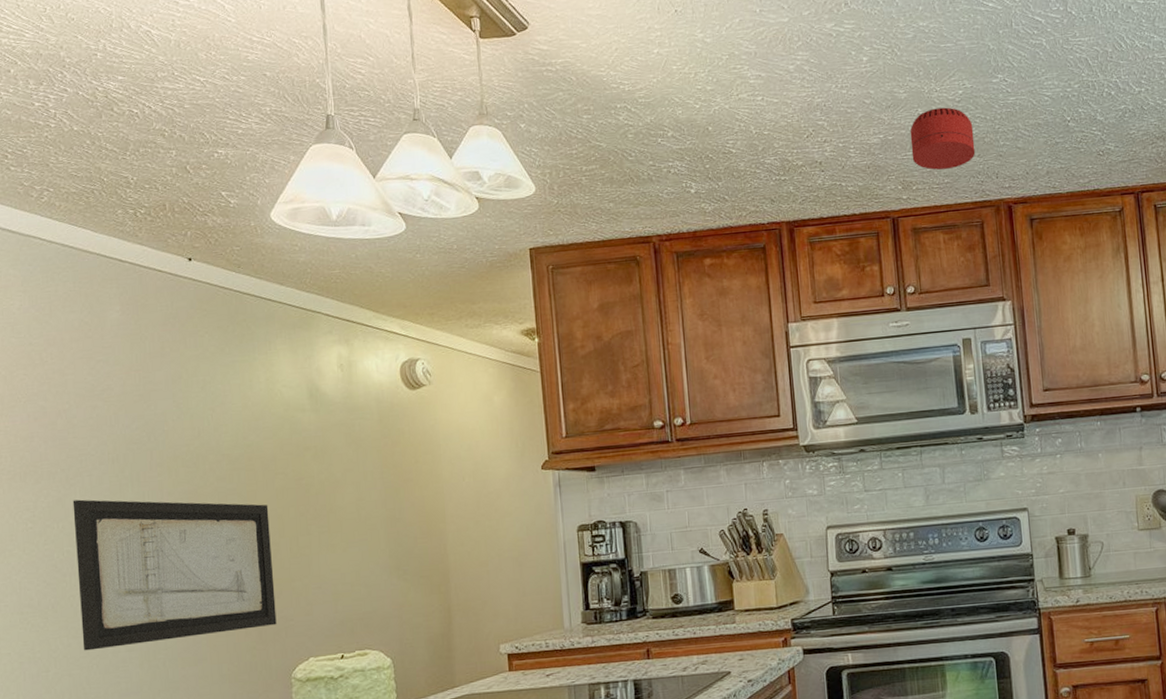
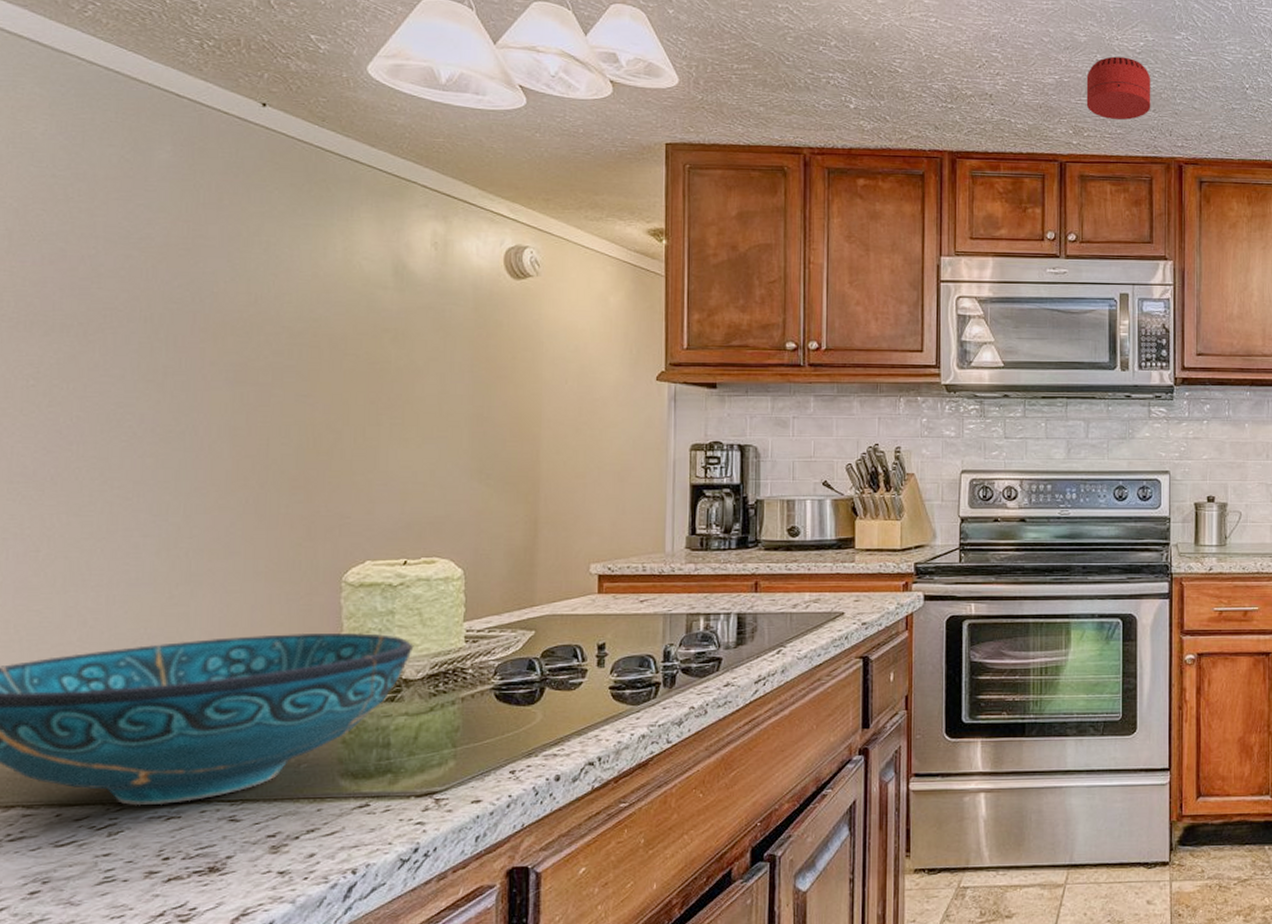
wall art: present [72,499,277,651] -> none [86,359,333,532]

